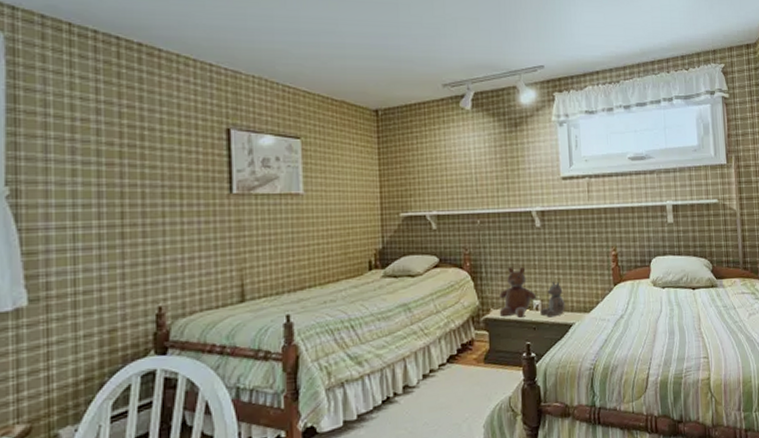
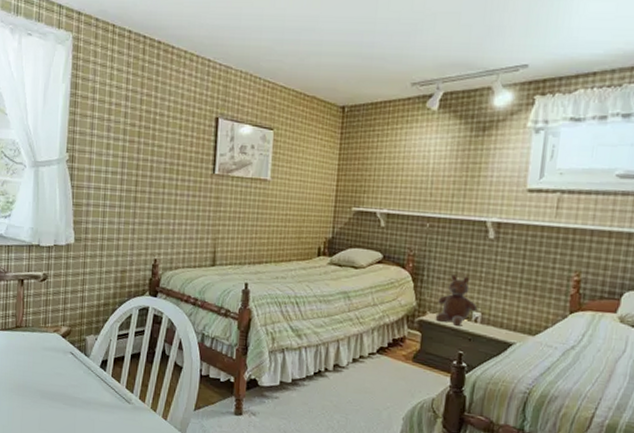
stuffed animal: present [540,281,565,318] -> none [479,296,508,332]

